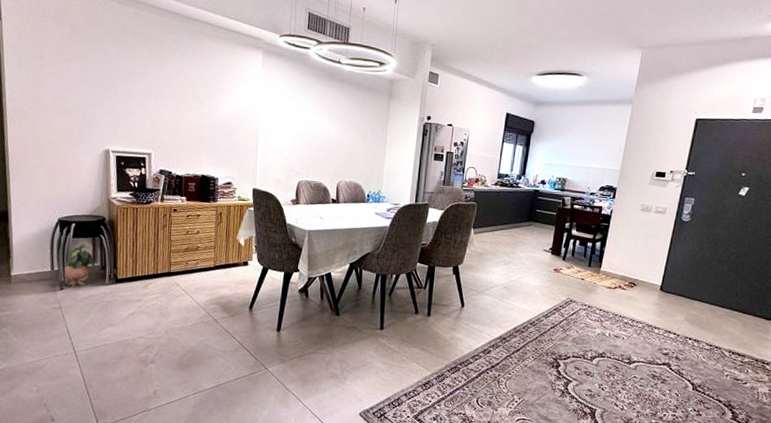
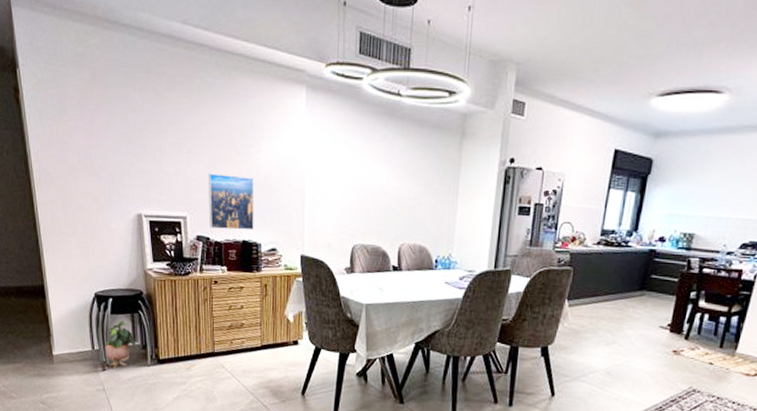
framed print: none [172,117,214,167] -> present [208,173,255,231]

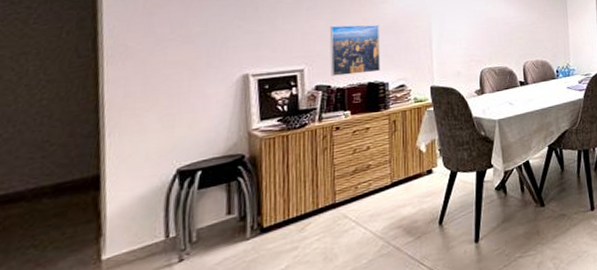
potted plant: present [105,320,136,369] -> none [185,193,232,255]

